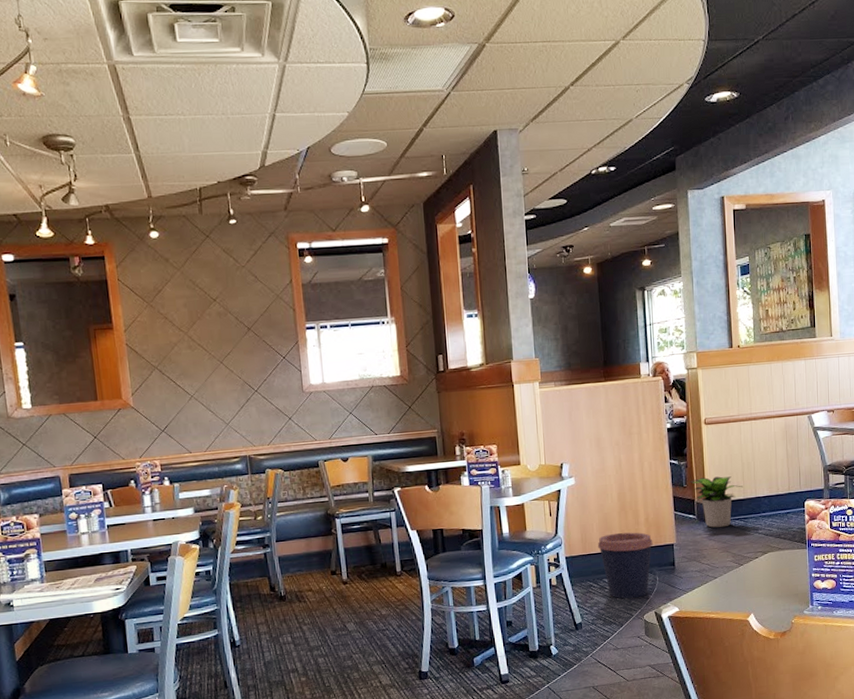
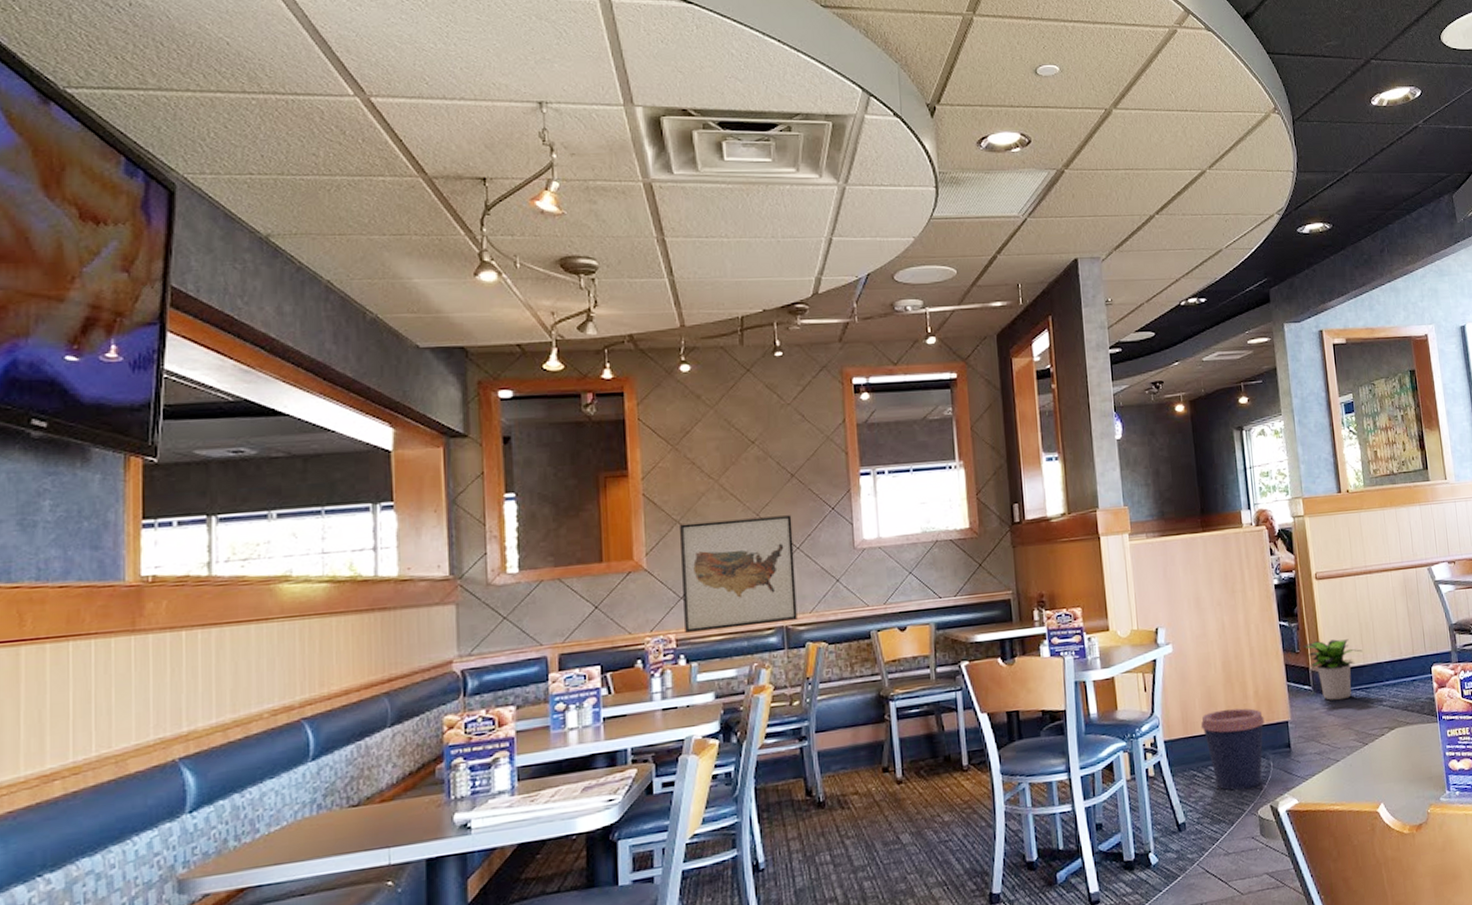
wall art: none [158,363,258,459] -> present [680,515,798,633]

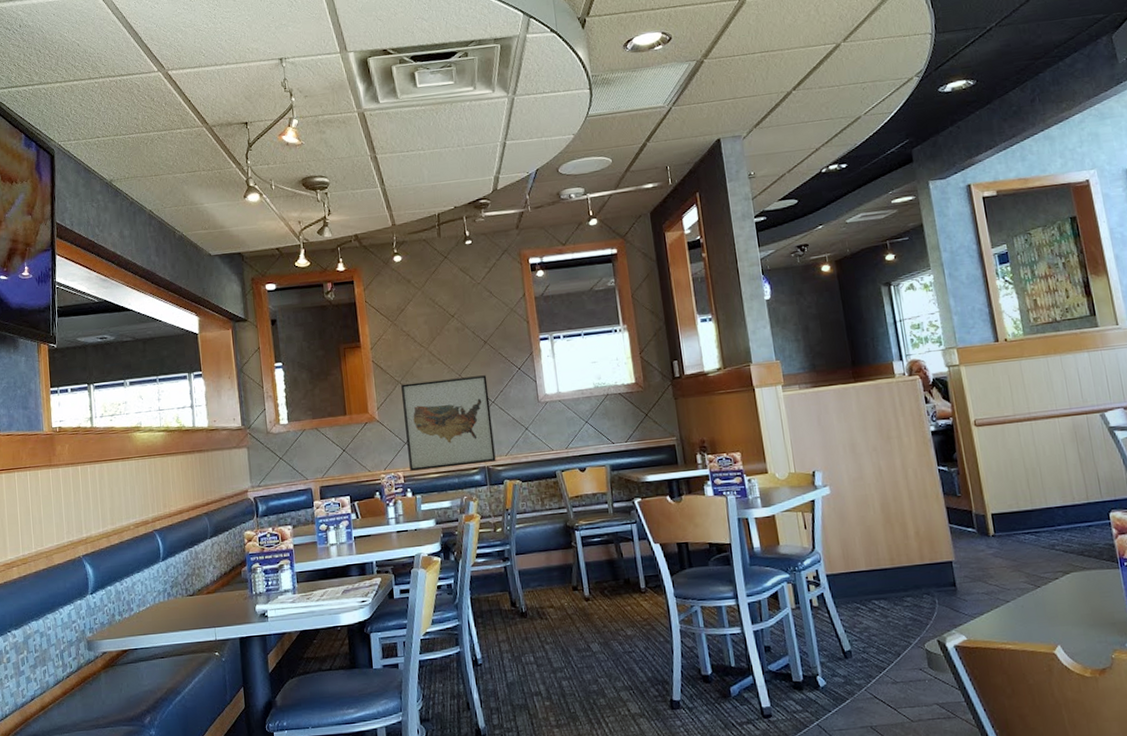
coffee cup: present [1200,708,1265,791] -> none [862,547,928,625]
potted plant: present [1302,639,1362,701] -> none [963,484,1030,544]

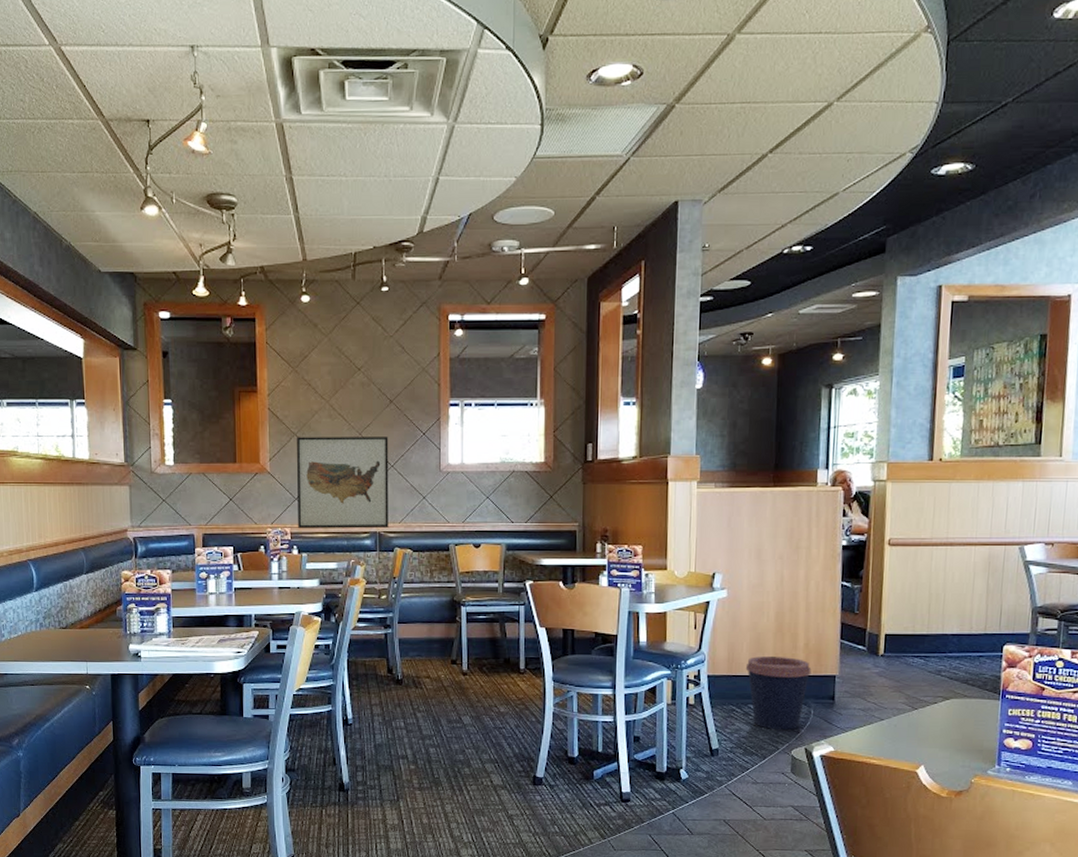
coffee cup: none [862,547,928,625] -> present [745,656,811,731]

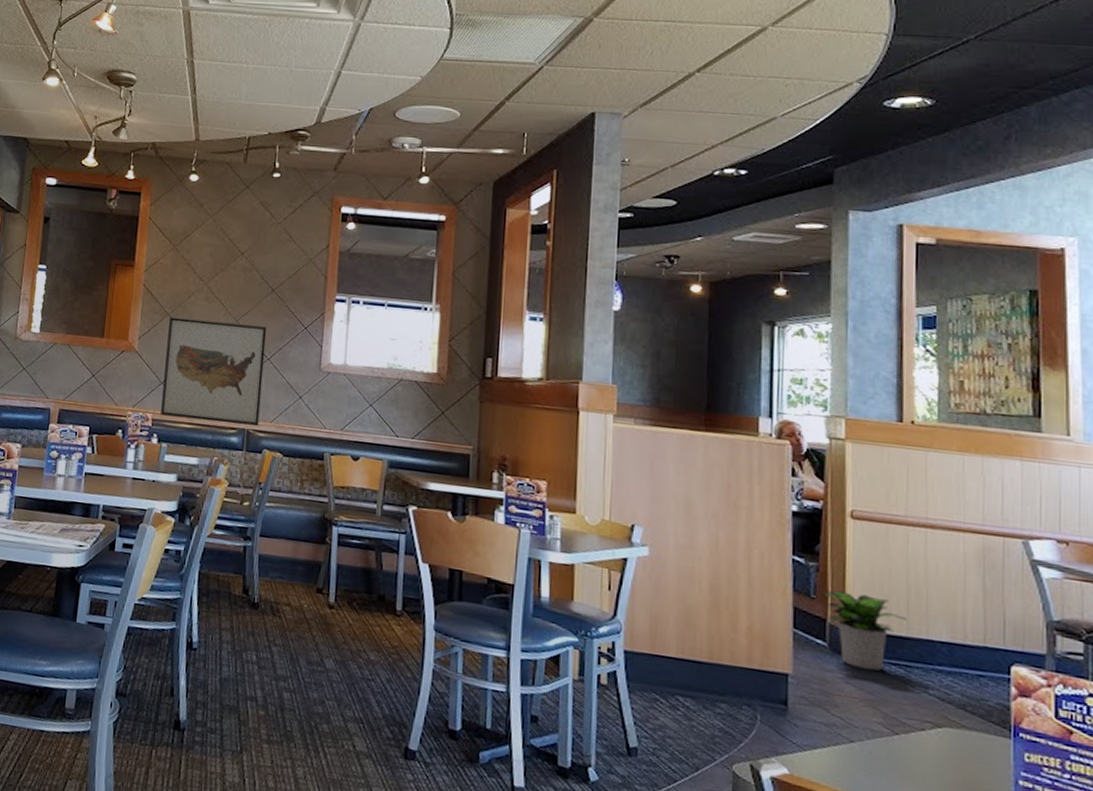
coffee cup: present [745,656,811,731] -> none [672,635,757,738]
potted plant: none [862,605,928,664] -> present [820,591,907,672]

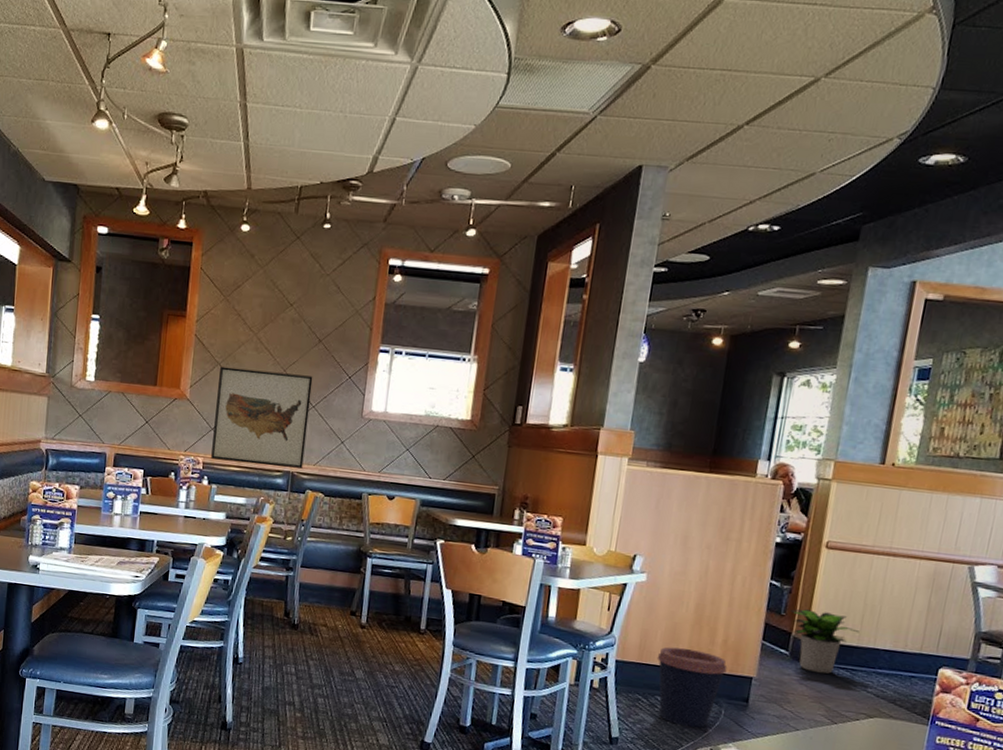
coffee cup: none [672,635,757,738] -> present [657,647,727,729]

